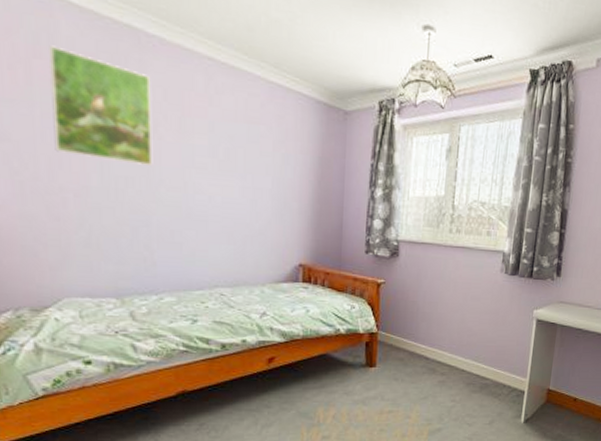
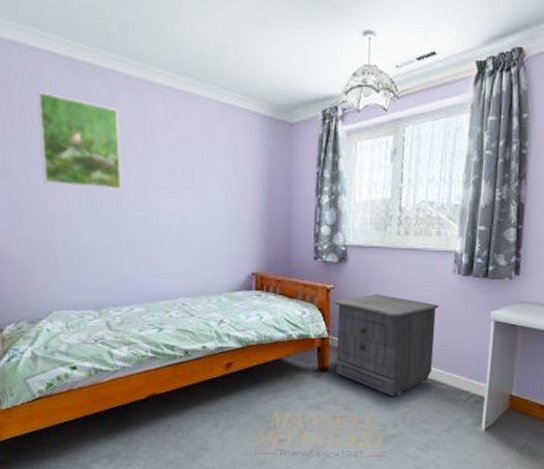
nightstand: none [384,290,487,391] -> present [334,294,439,397]

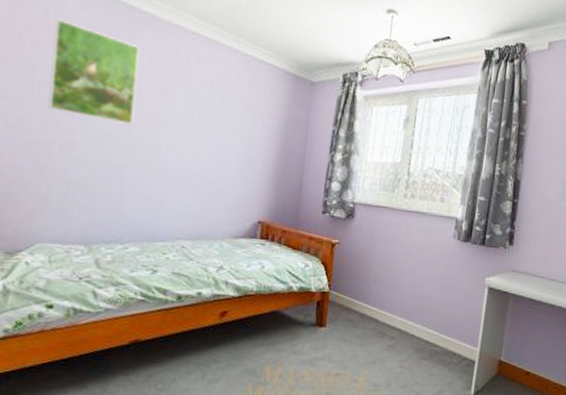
nightstand: present [334,294,439,397] -> none [334,252,438,356]

